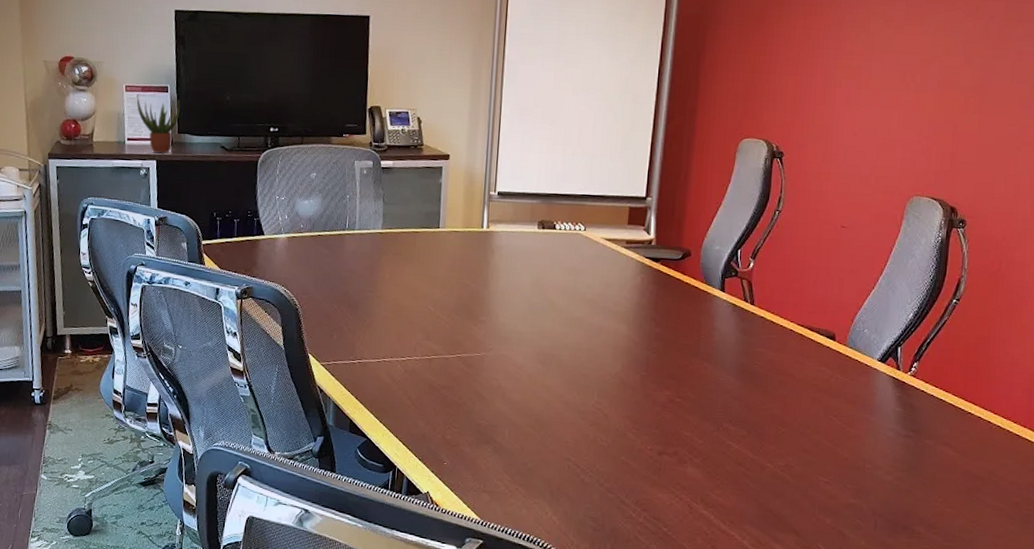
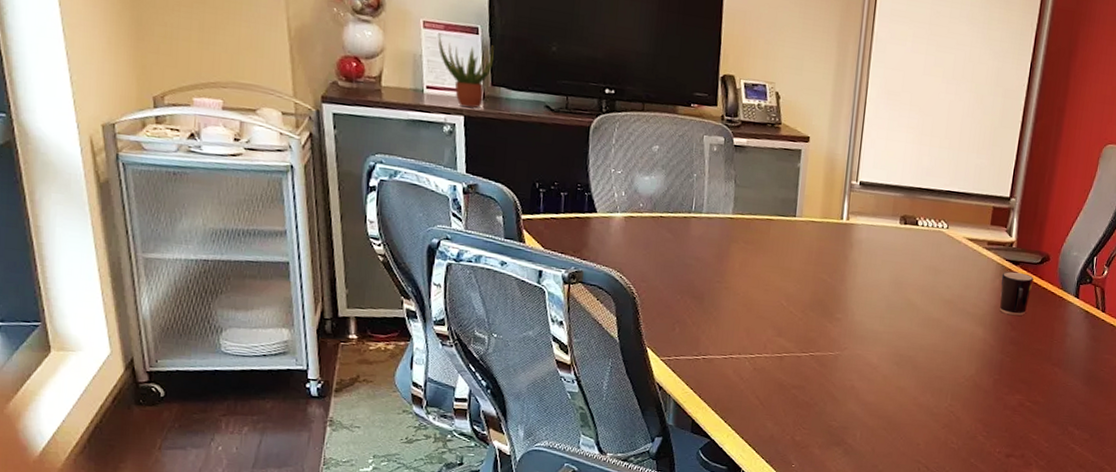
mug: none [641,268,676,312] -> present [999,271,1034,316]

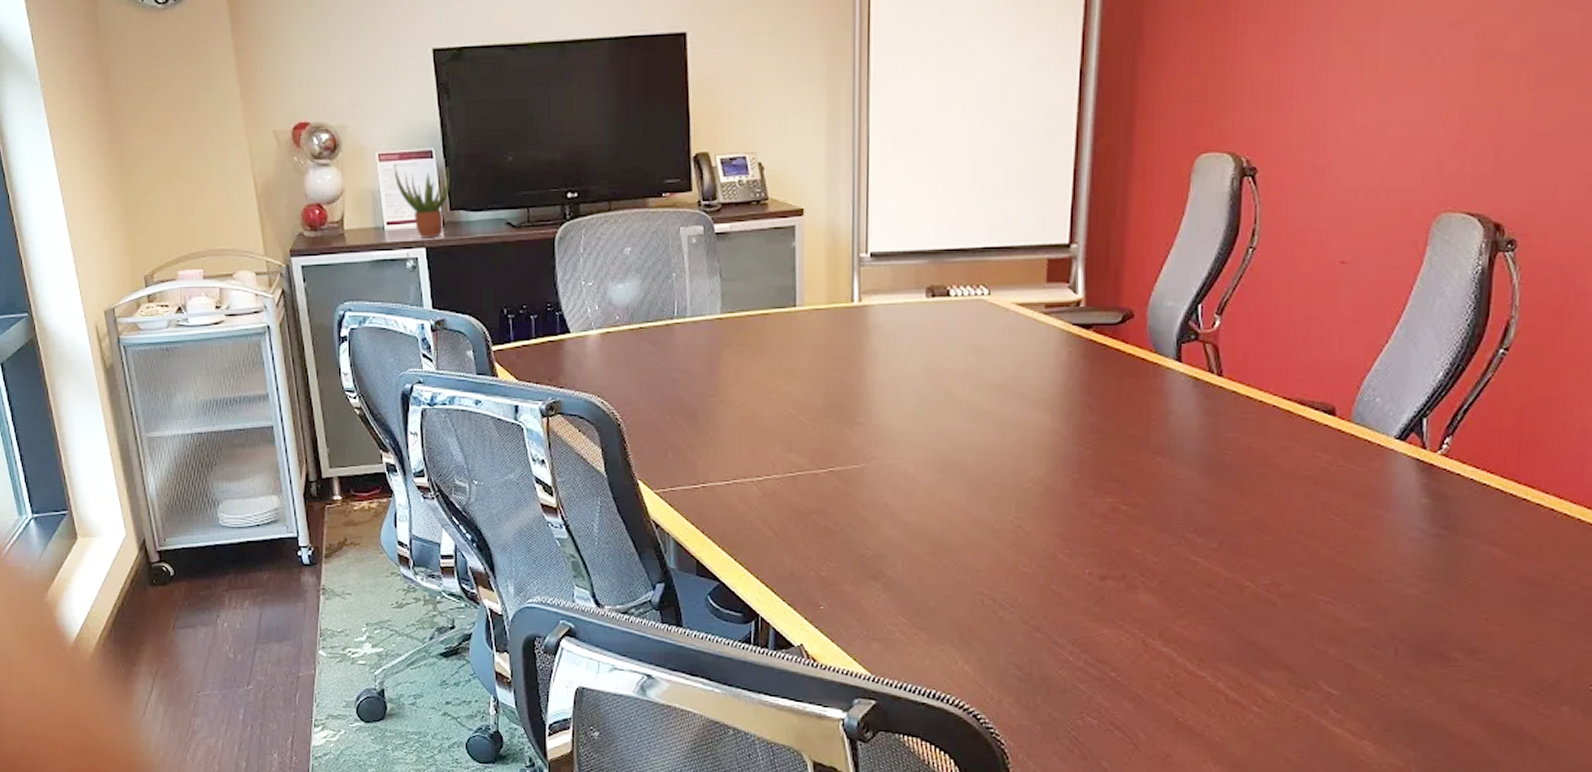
mug: present [999,271,1034,316] -> none [1068,338,1114,395]

